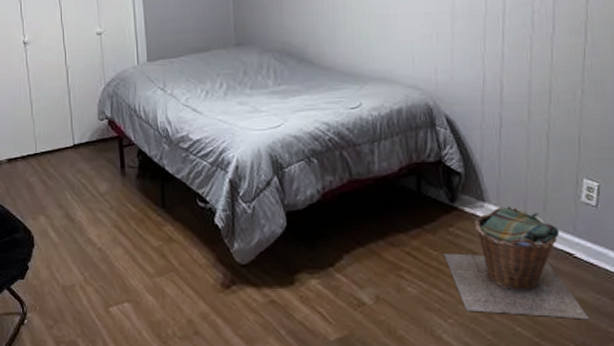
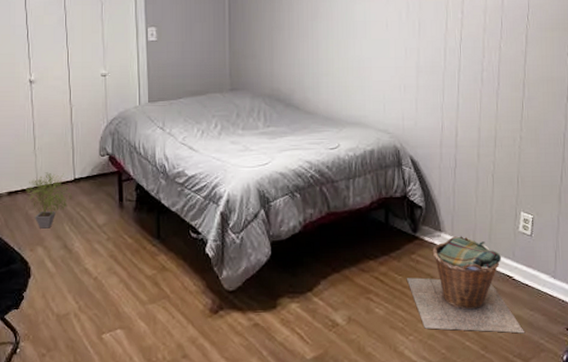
potted plant: none [25,138,72,197] -> present [25,172,72,229]

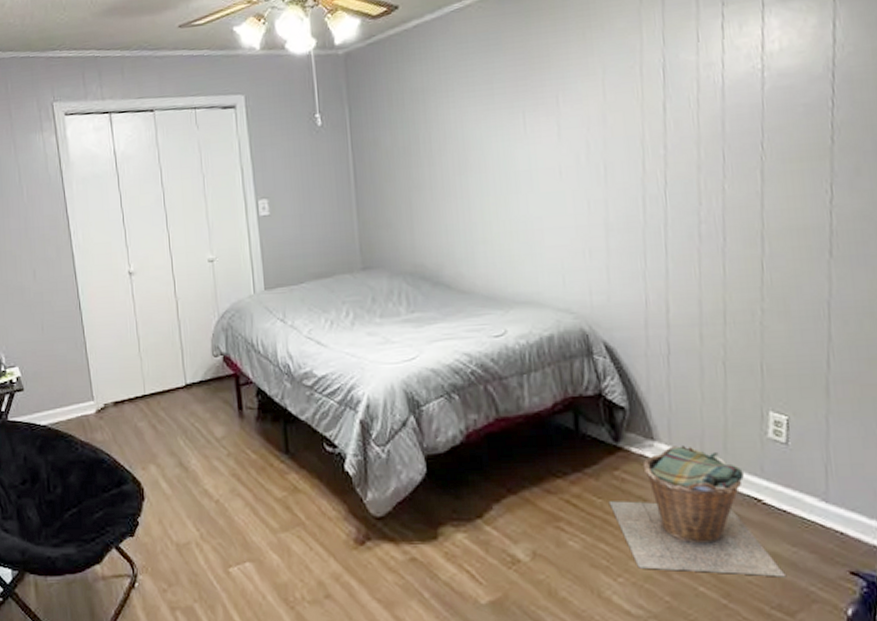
potted plant: present [25,172,72,229] -> none [132,377,185,443]

